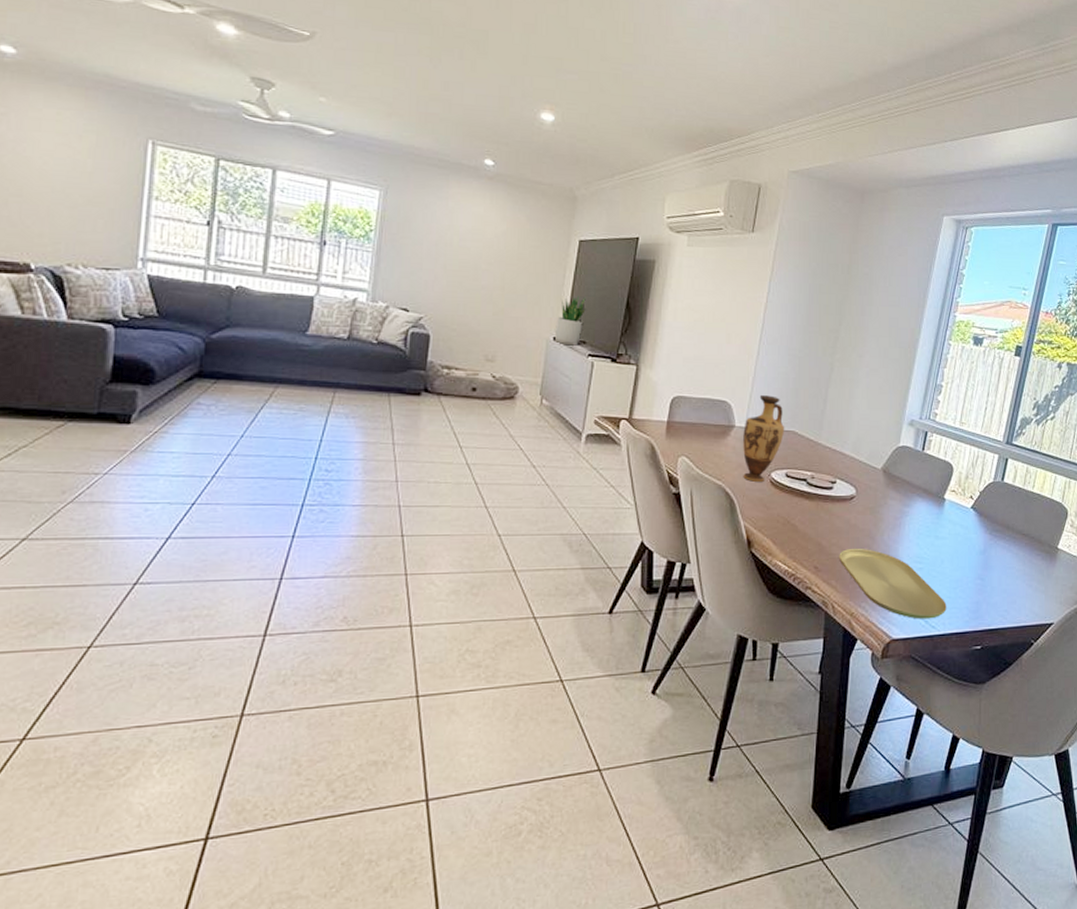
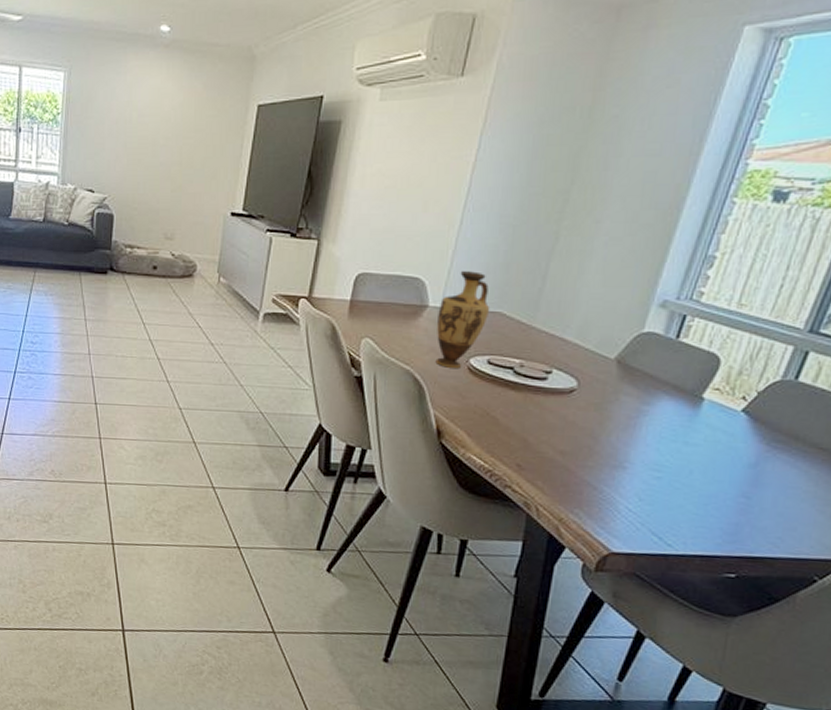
planter: present [555,296,586,346] -> none [233,167,264,221]
placemat: present [839,549,947,619] -> none [549,448,692,536]

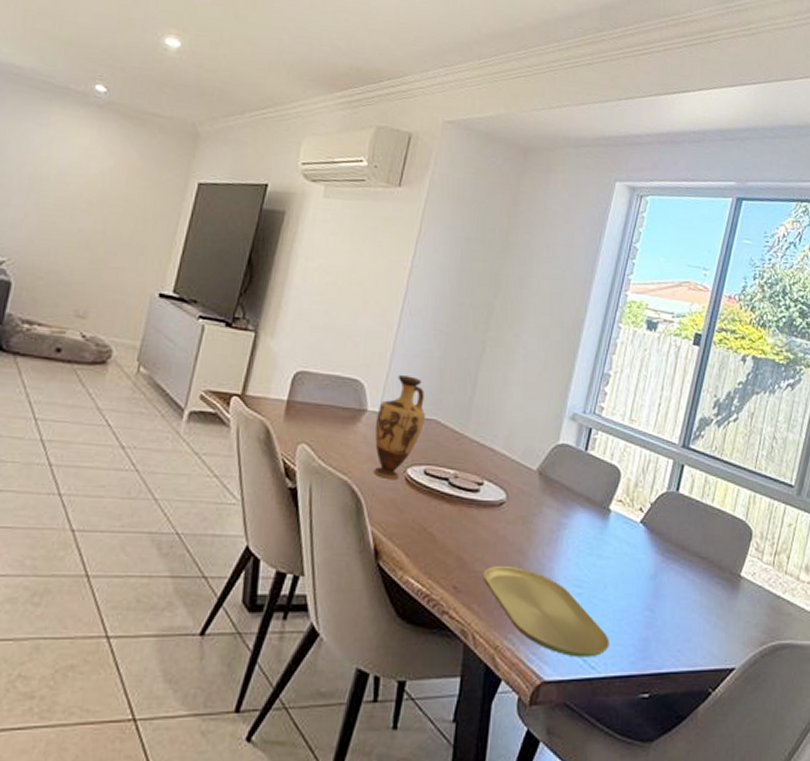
placemat: none [549,448,692,536] -> present [483,566,610,657]

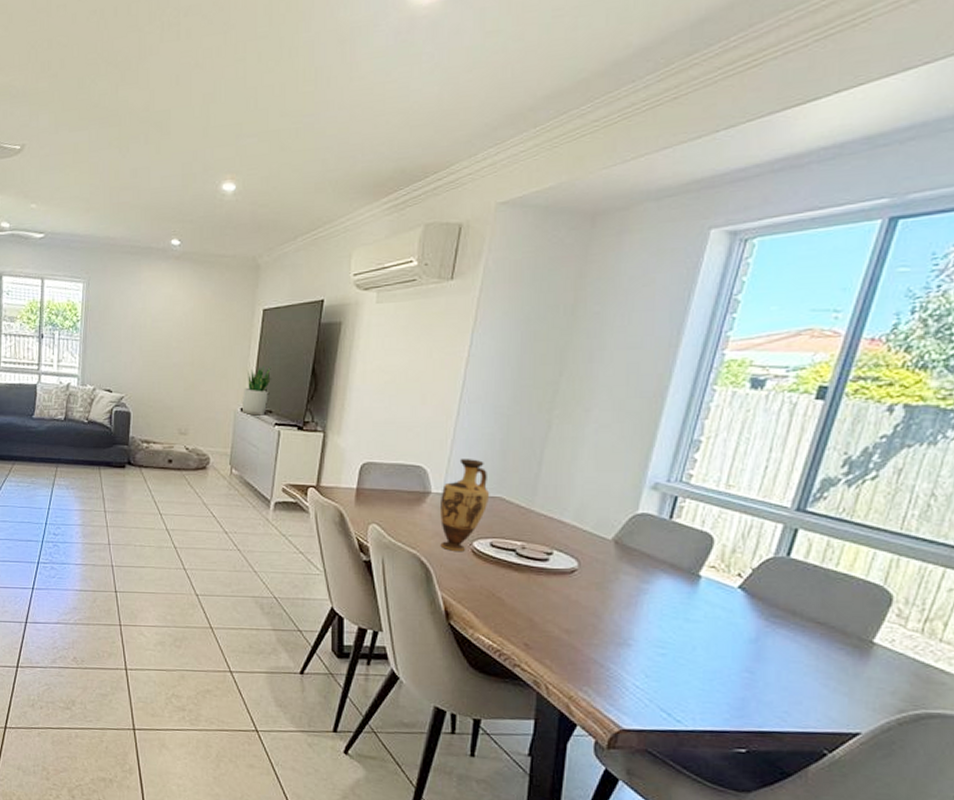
planter: none [161,247,201,305] -> present [242,366,271,416]
placemat: present [483,566,610,657] -> none [555,627,699,712]

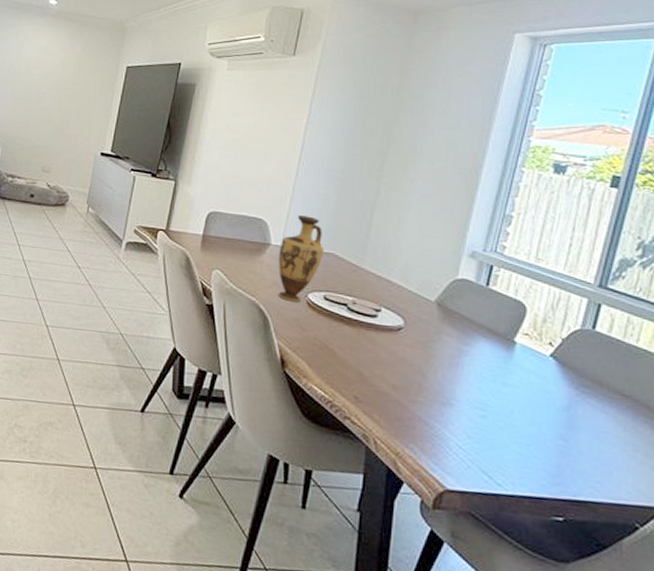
planter: present [242,366,271,416] -> none [102,116,131,161]

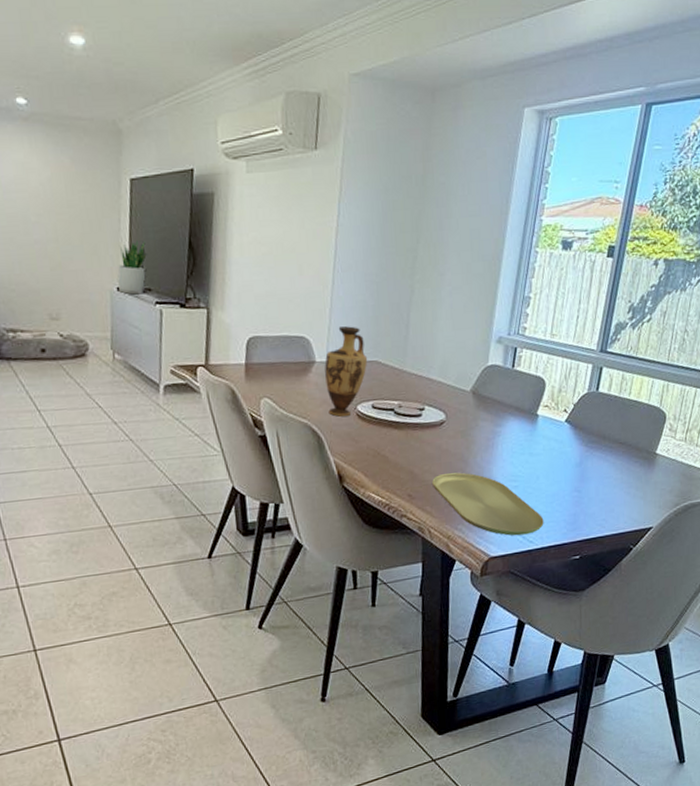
planter: none [102,116,131,161] -> present [117,241,147,295]
placemat: none [383,383,517,475] -> present [432,472,544,536]

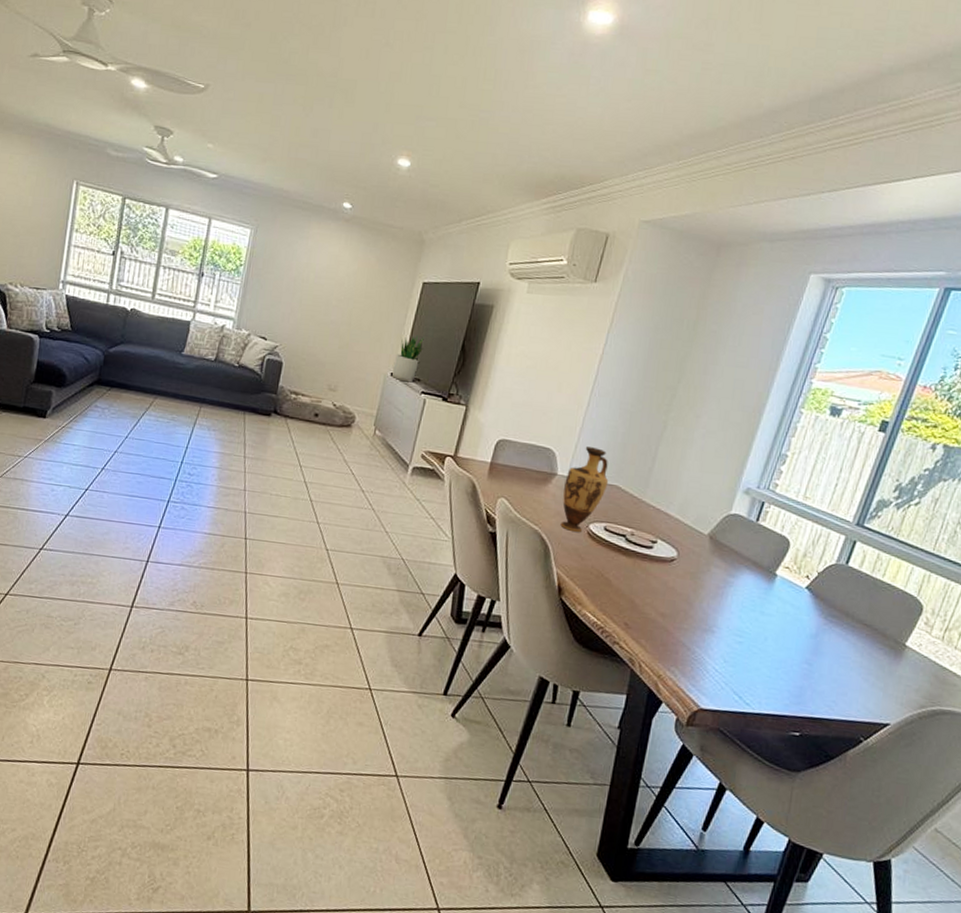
placemat: present [432,472,544,536] -> none [652,610,766,696]

